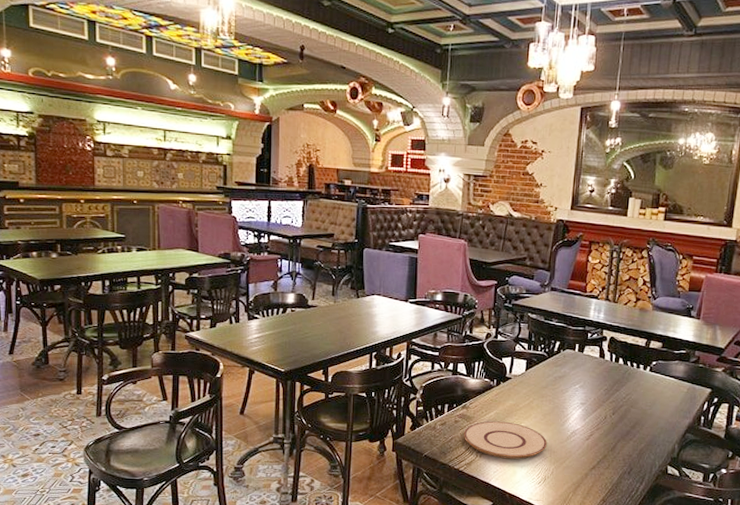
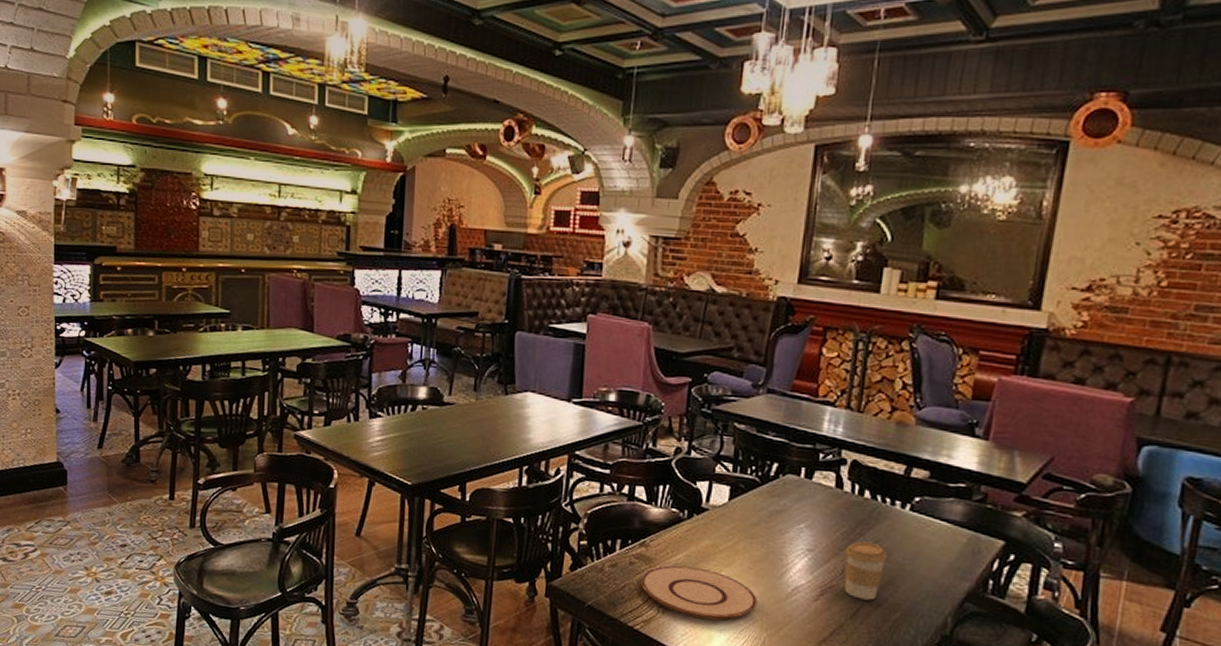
coffee cup: none [607,395,635,437] -> present [844,541,887,601]

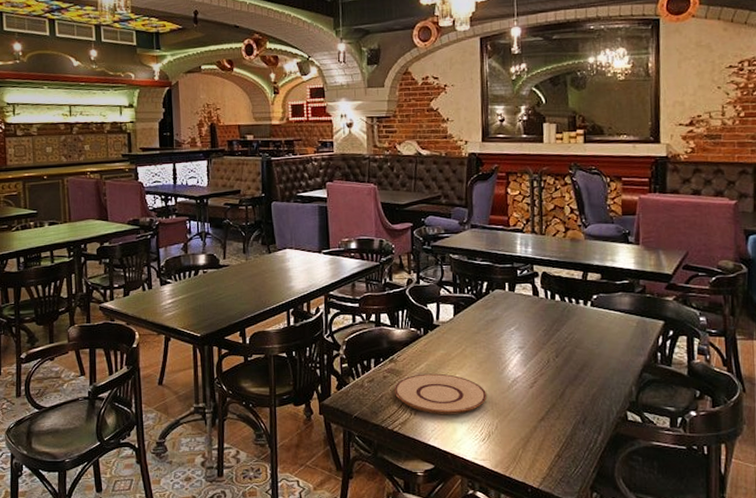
coffee cup: present [844,541,887,601] -> none [548,335,580,382]

